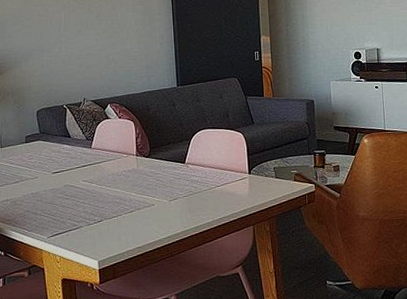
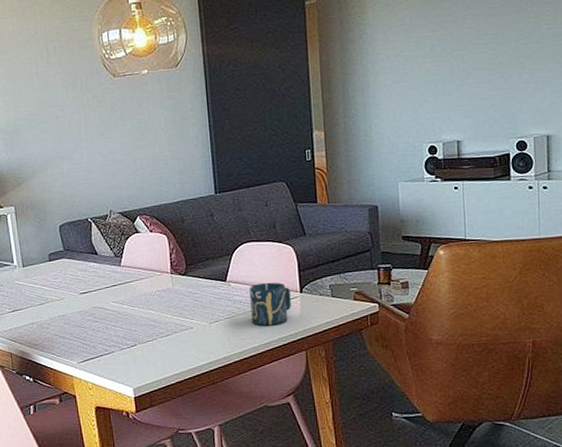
cup: none [205,164,241,204] -> present [249,282,291,326]

